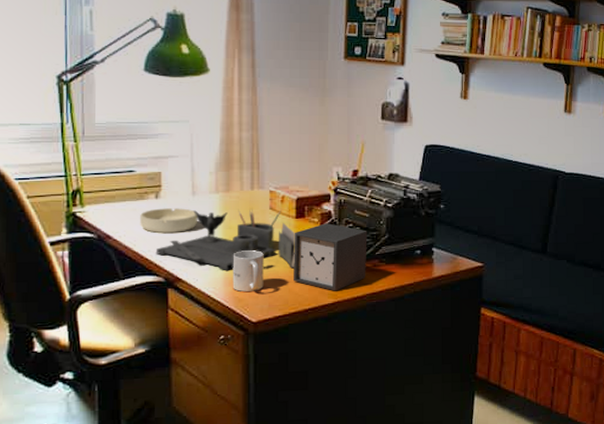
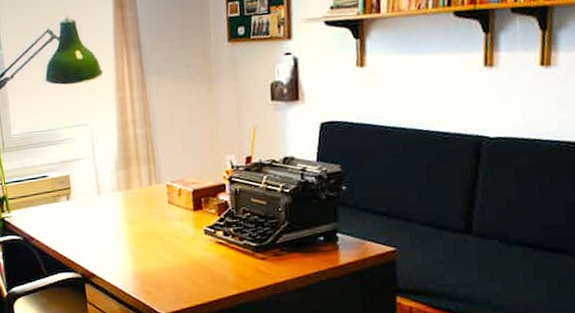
ashtray: present [140,208,197,233] -> none [56,207,104,232]
desk organizer: present [155,209,295,270] -> none [71,204,197,265]
mug: present [232,250,264,292] -> none [138,244,169,285]
clock: present [294,223,367,291] -> none [193,213,268,283]

